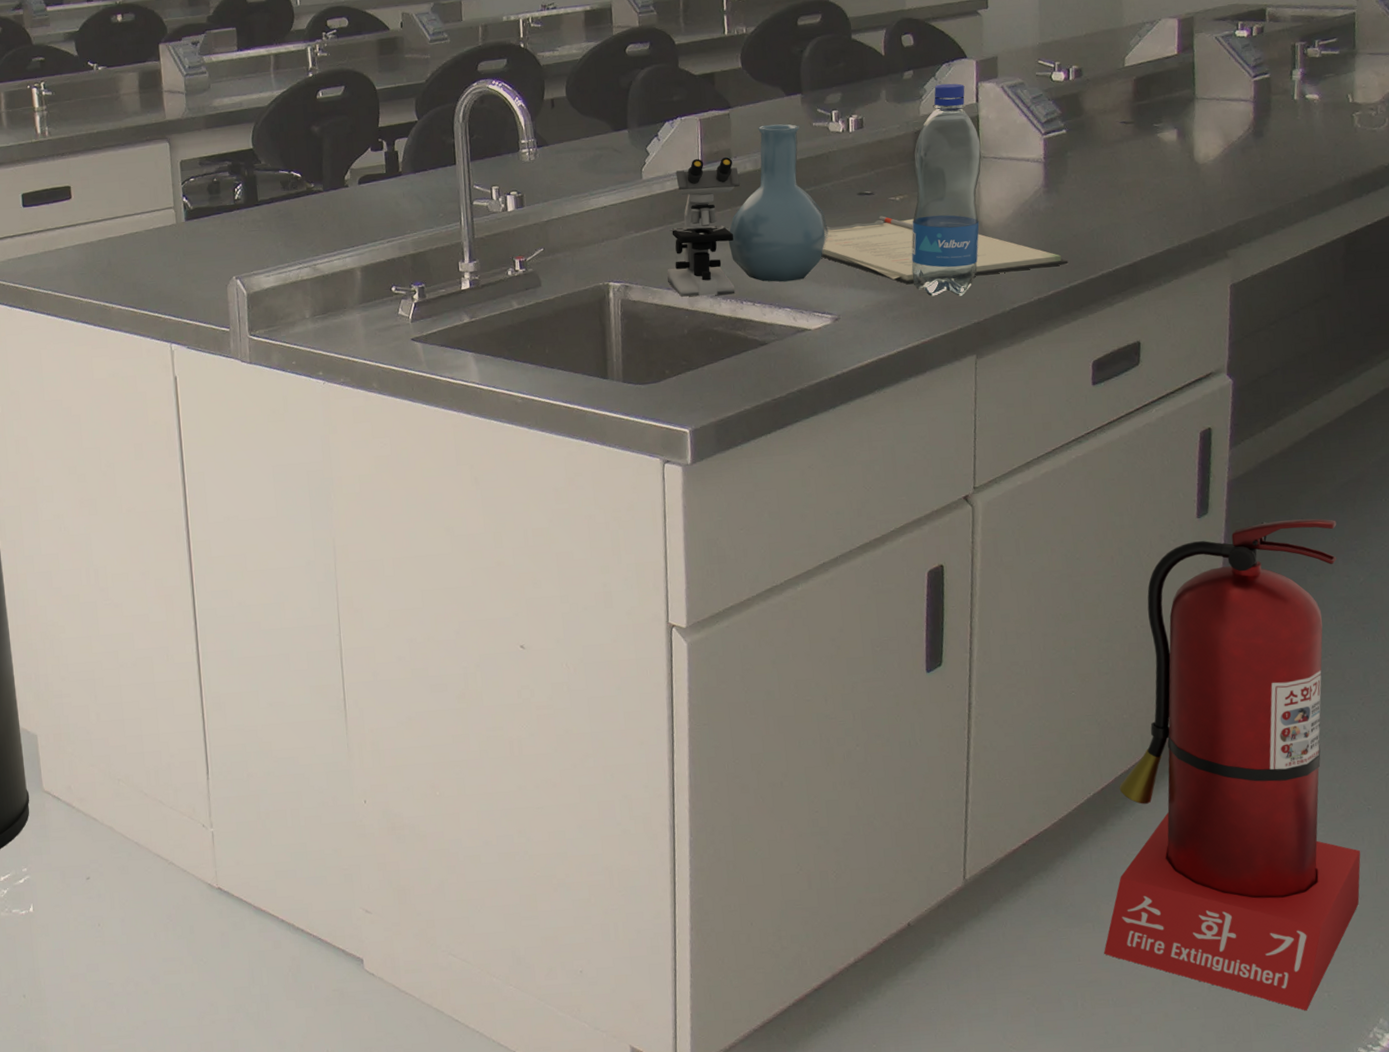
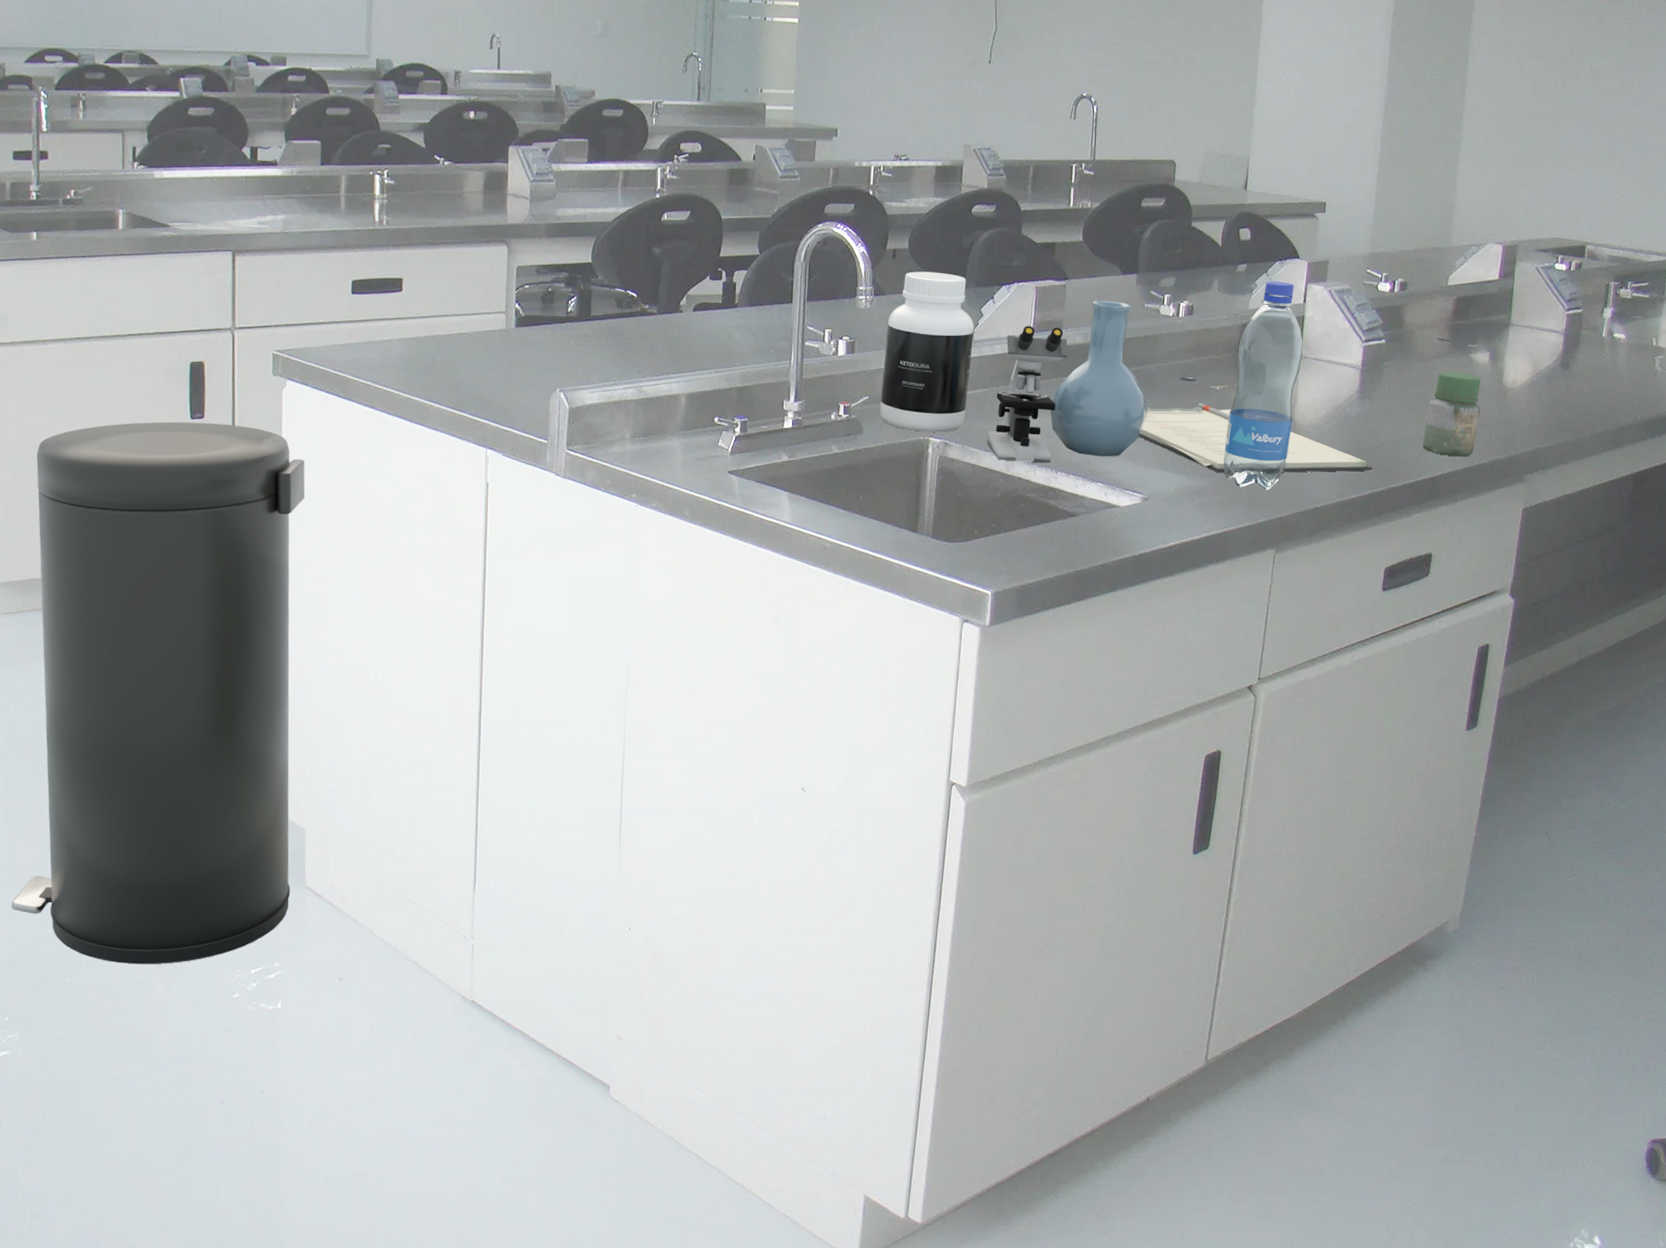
medicine bottle: none [553,116,643,278] -> present [879,271,974,432]
fire extinguisher: present [1103,518,1361,1011] -> none [1330,740,1596,1216]
jar: none [1116,153,1175,240] -> present [1422,371,1481,457]

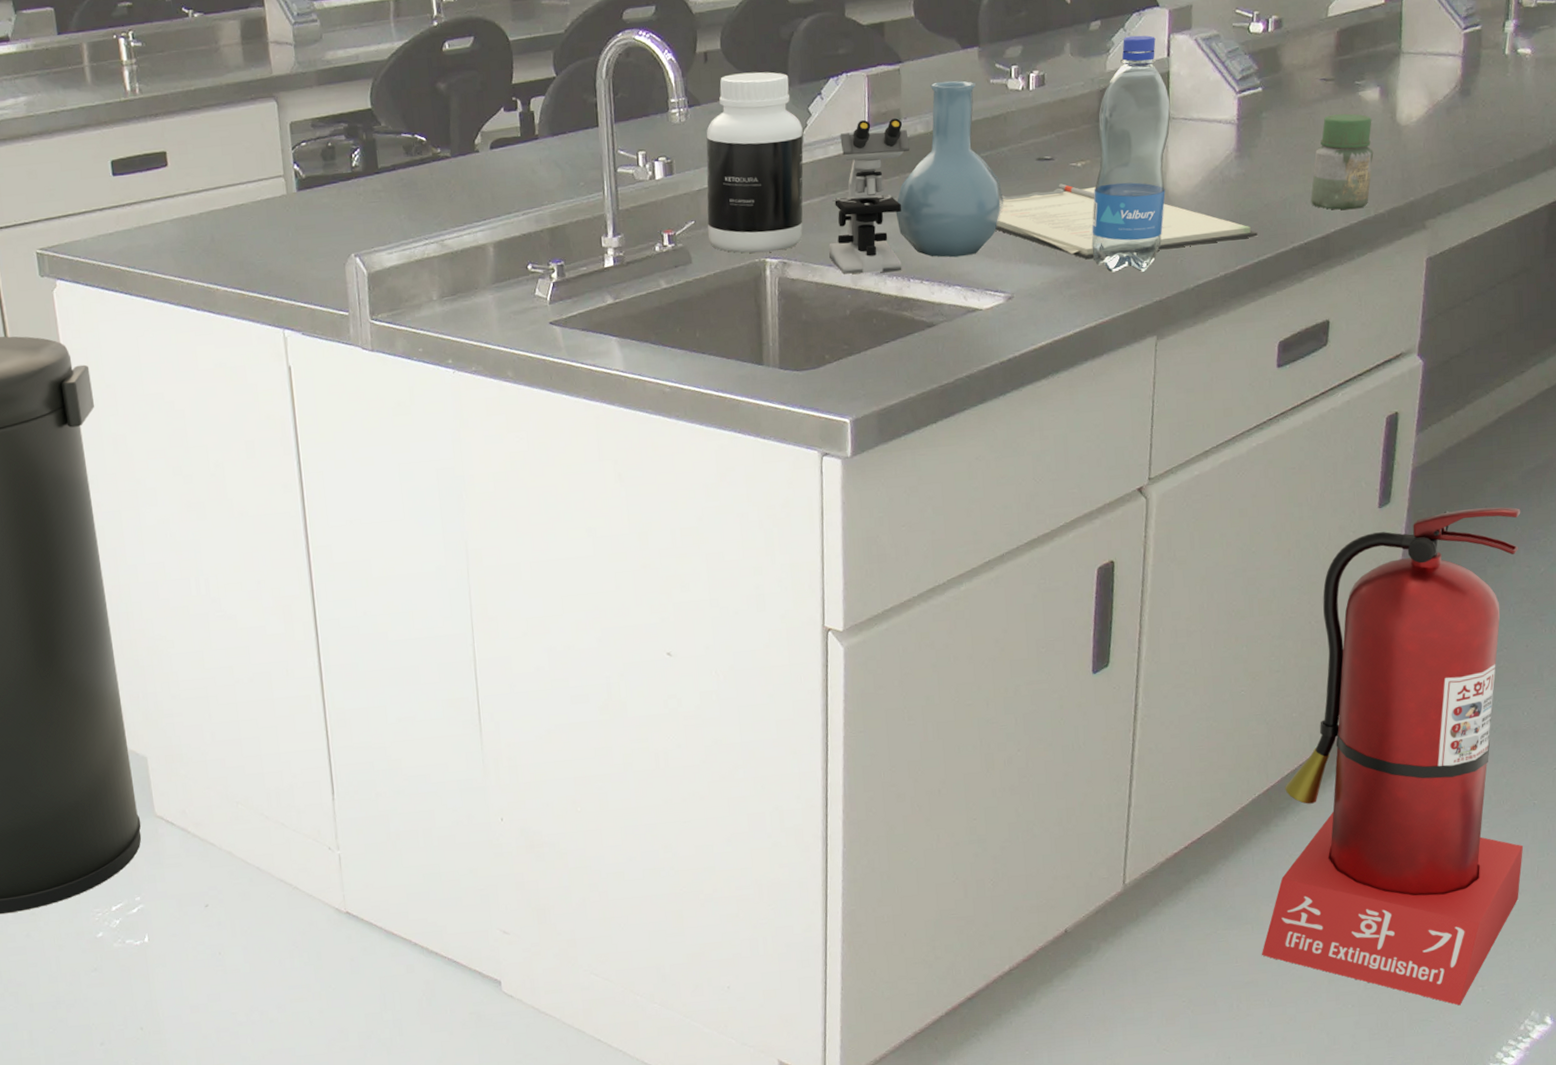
fire extinguisher: none [1330,740,1596,1216] -> present [1261,506,1524,1006]

